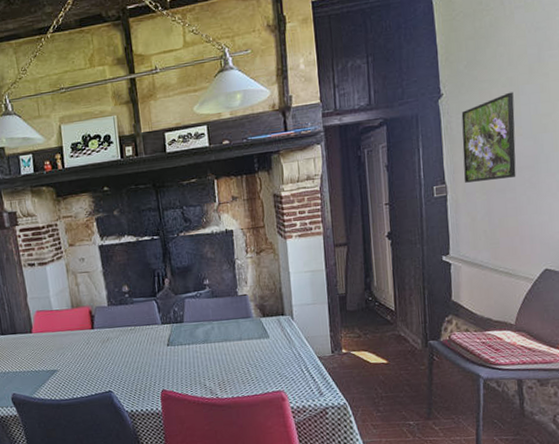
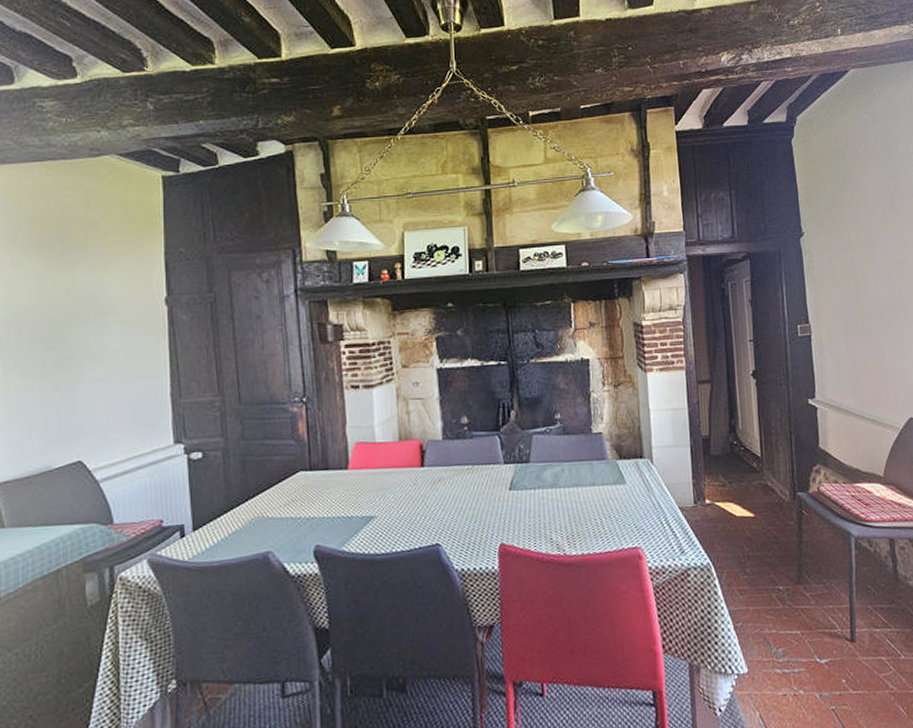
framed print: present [461,92,516,183] -> none [822,236,877,323]

